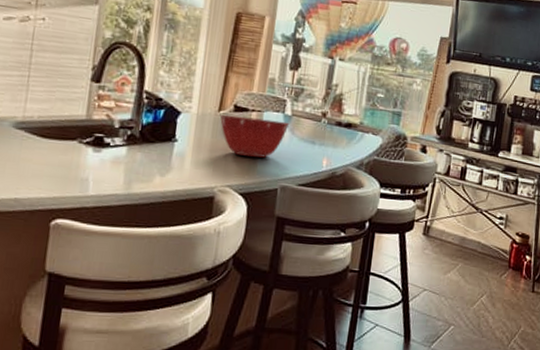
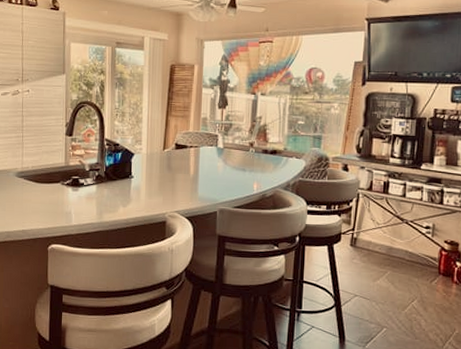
mixing bowl: present [219,114,290,158] -> none [164,152,223,186]

